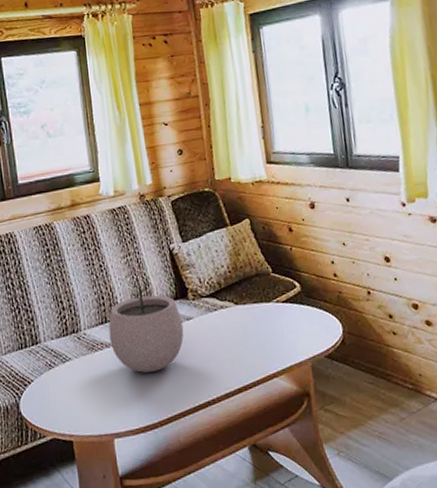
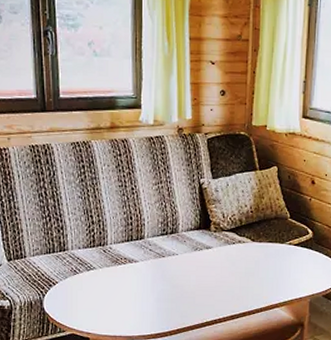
plant pot: present [108,276,184,373] -> none [133,203,202,289]

